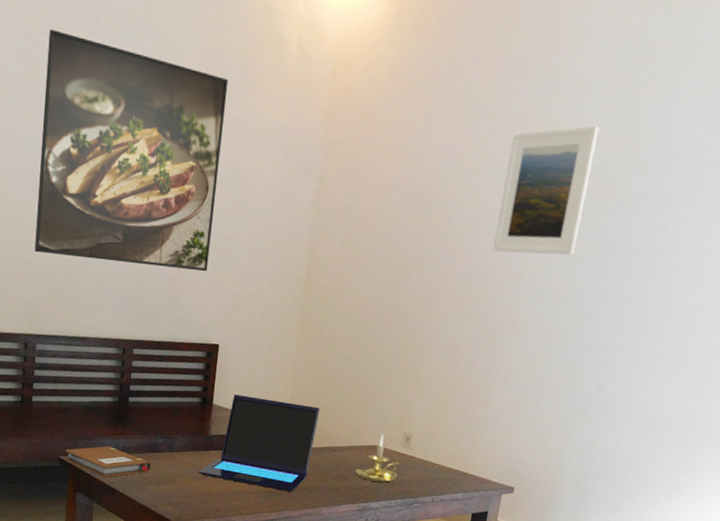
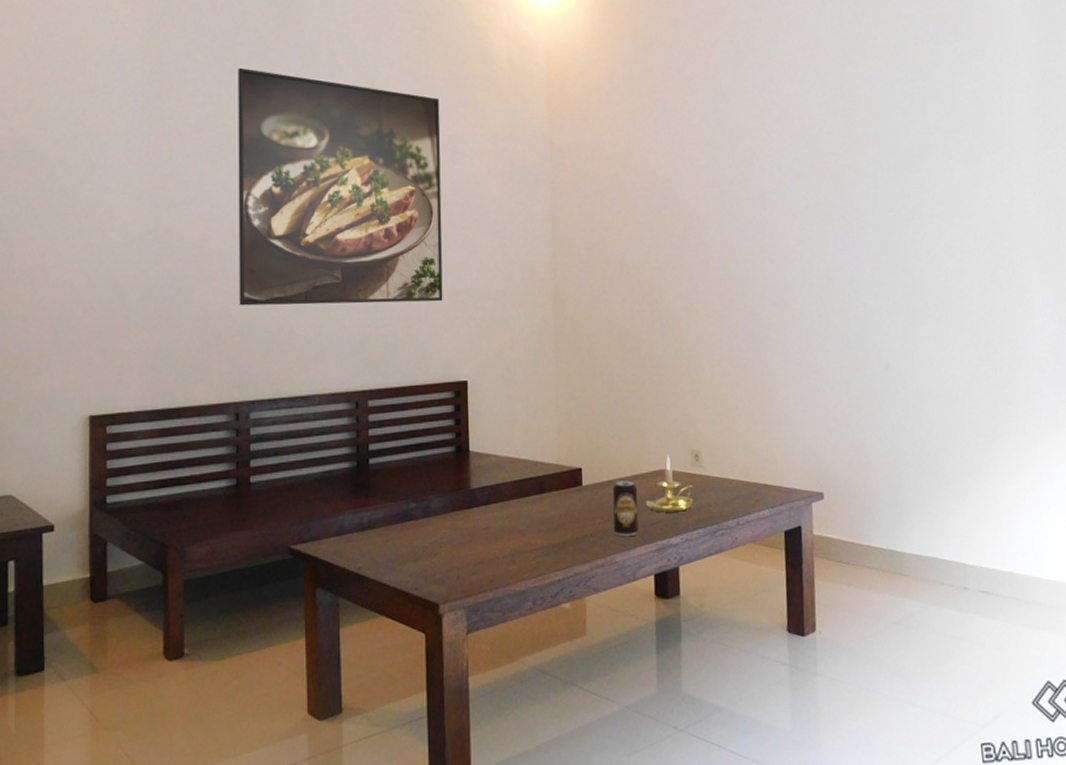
notebook: present [65,446,151,478] -> none [297,523,405,563]
laptop: present [198,394,320,492] -> none [463,435,594,543]
beverage can: none [324,449,351,496] -> present [612,480,639,537]
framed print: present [492,125,600,256] -> none [740,103,828,239]

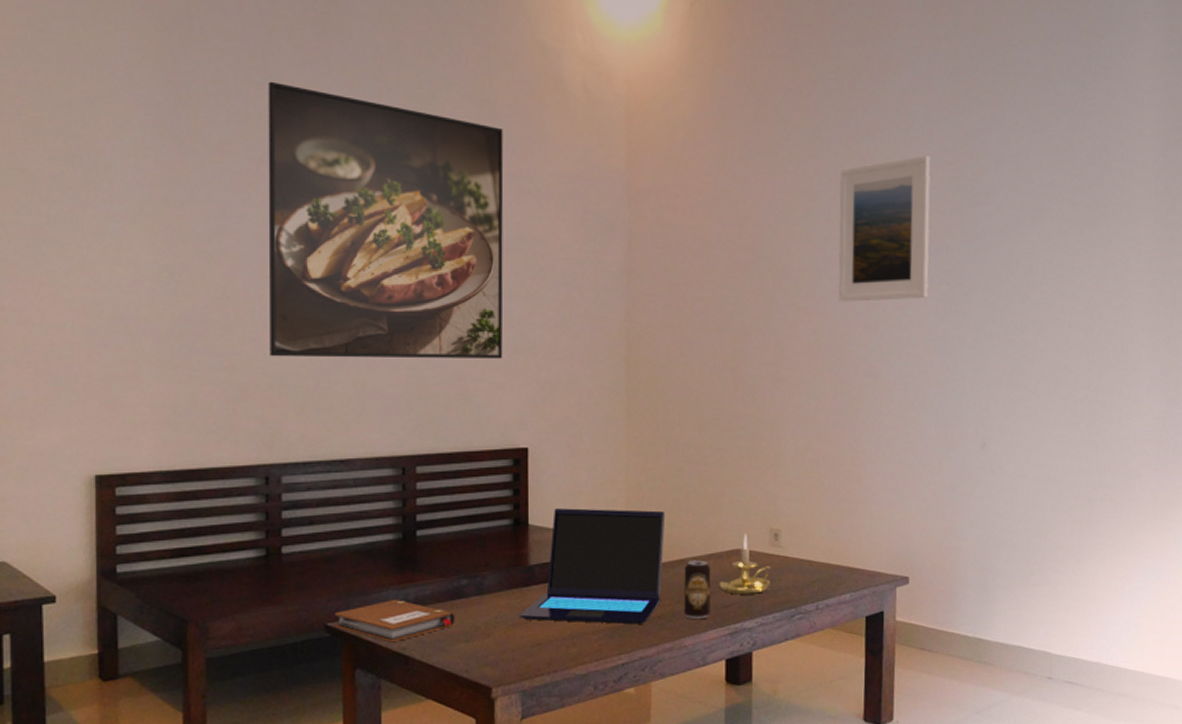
notebook: none [297,523,405,563] -> present [335,600,455,643]
laptop: none [463,435,594,543] -> present [519,508,666,625]
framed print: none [740,103,828,239] -> present [838,154,931,302]

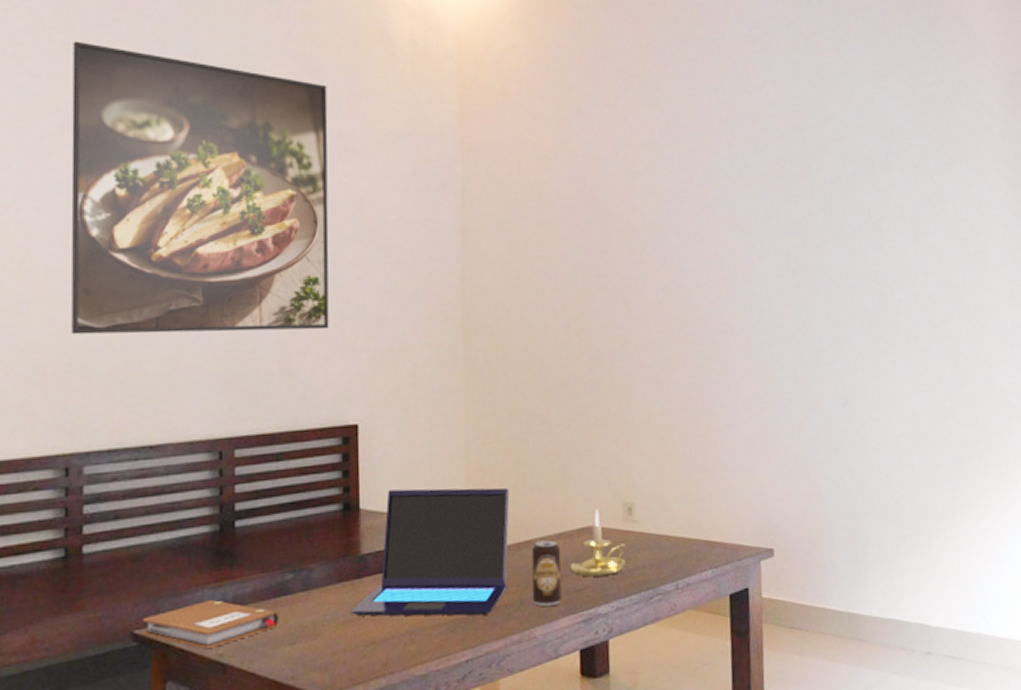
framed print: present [838,154,931,302] -> none [681,103,779,257]

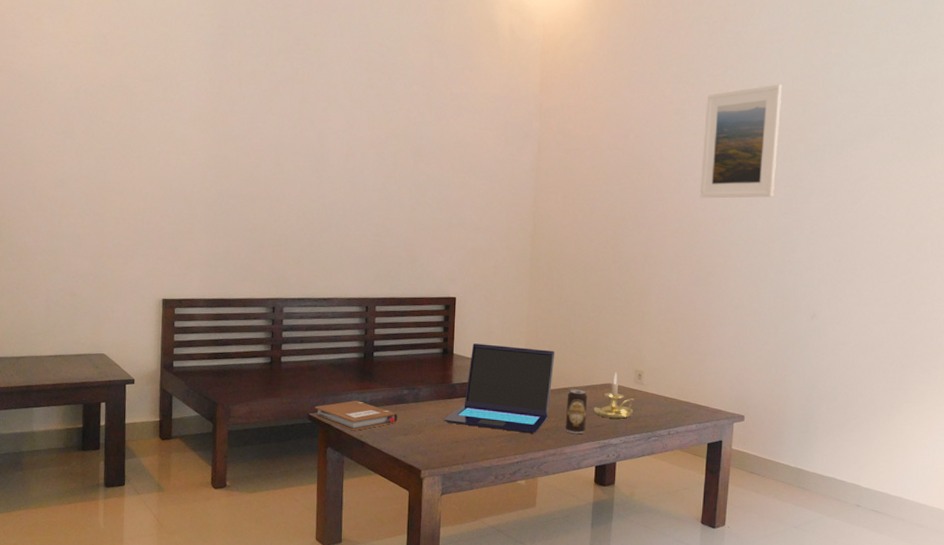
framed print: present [71,41,329,335] -> none [279,26,450,231]
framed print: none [681,103,779,257] -> present [700,83,783,198]

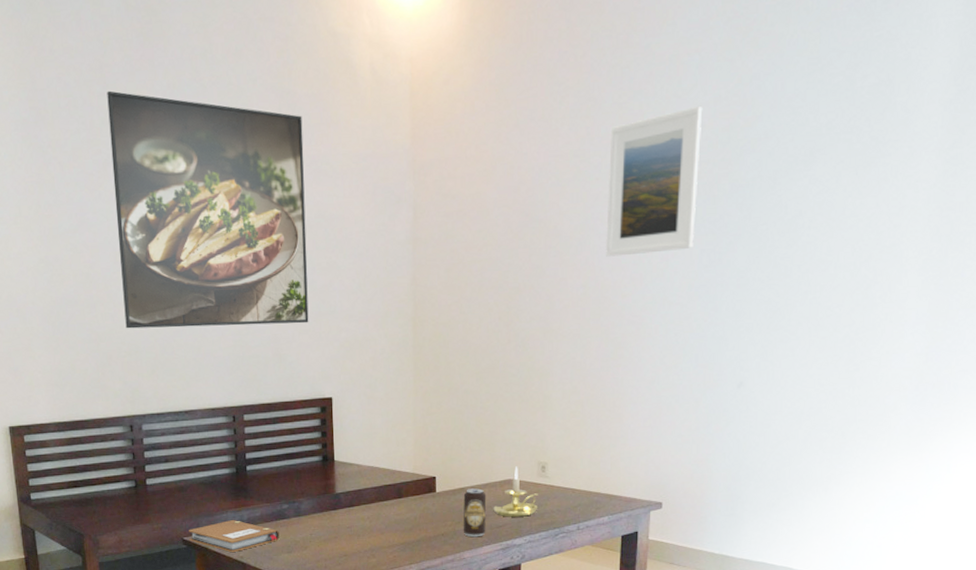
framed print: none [279,26,450,231] -> present [107,90,309,329]
laptop: present [443,343,555,434] -> none [329,446,448,541]

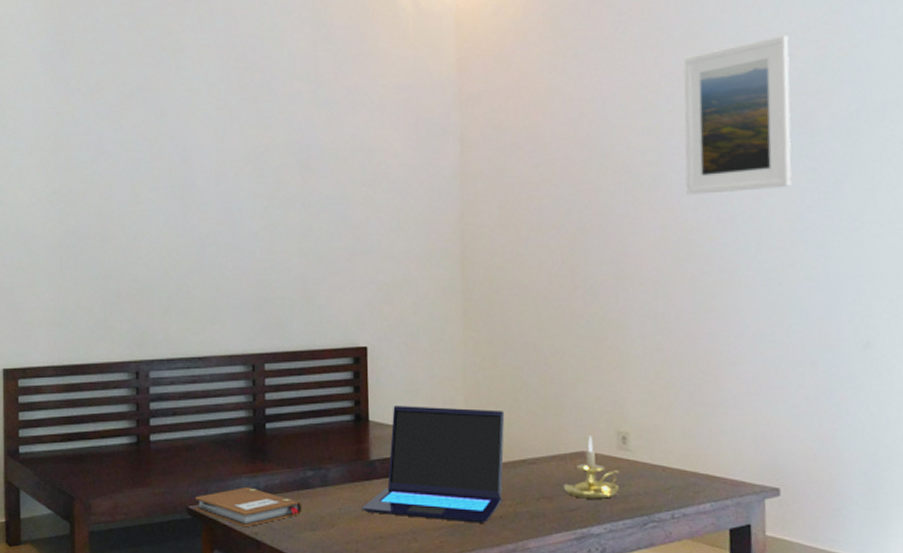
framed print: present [107,90,309,329] -> none [136,24,342,265]
laptop: none [329,446,448,541] -> present [362,406,505,523]
beverage can: present [463,488,487,538] -> none [525,461,555,522]

